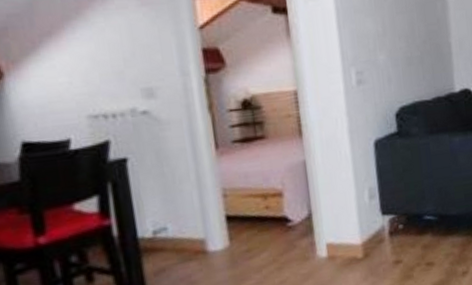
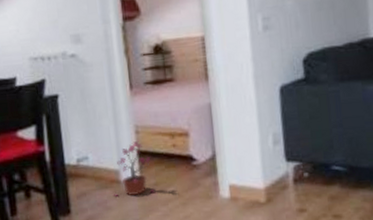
potted plant: none [198,204,246,269] -> present [113,140,154,197]

